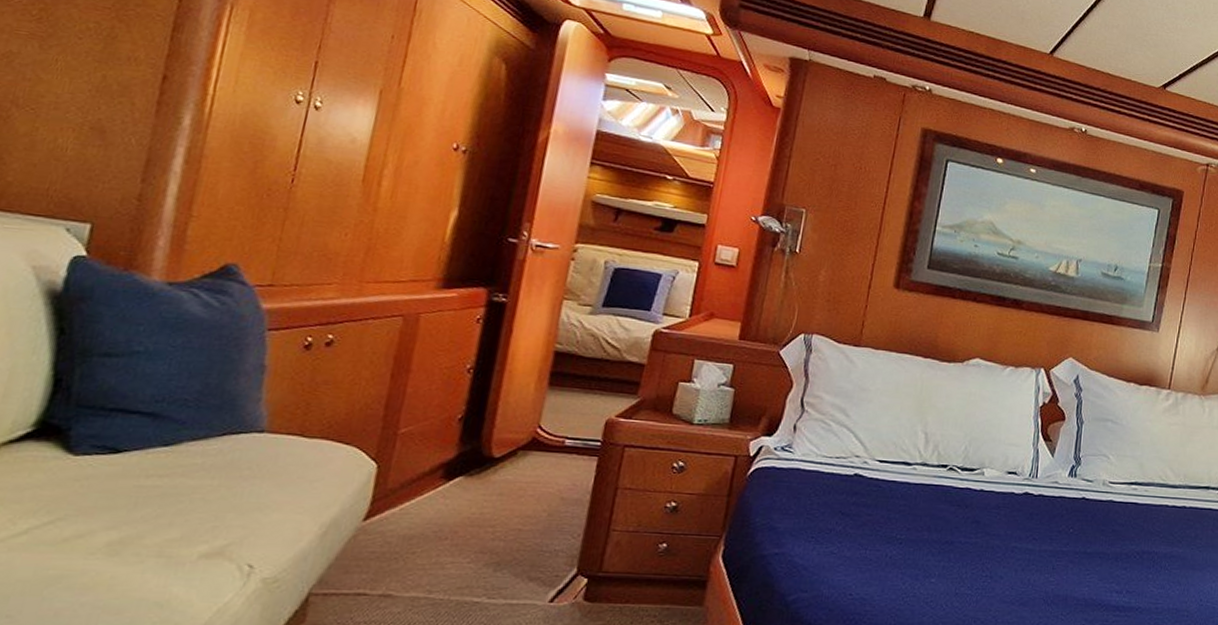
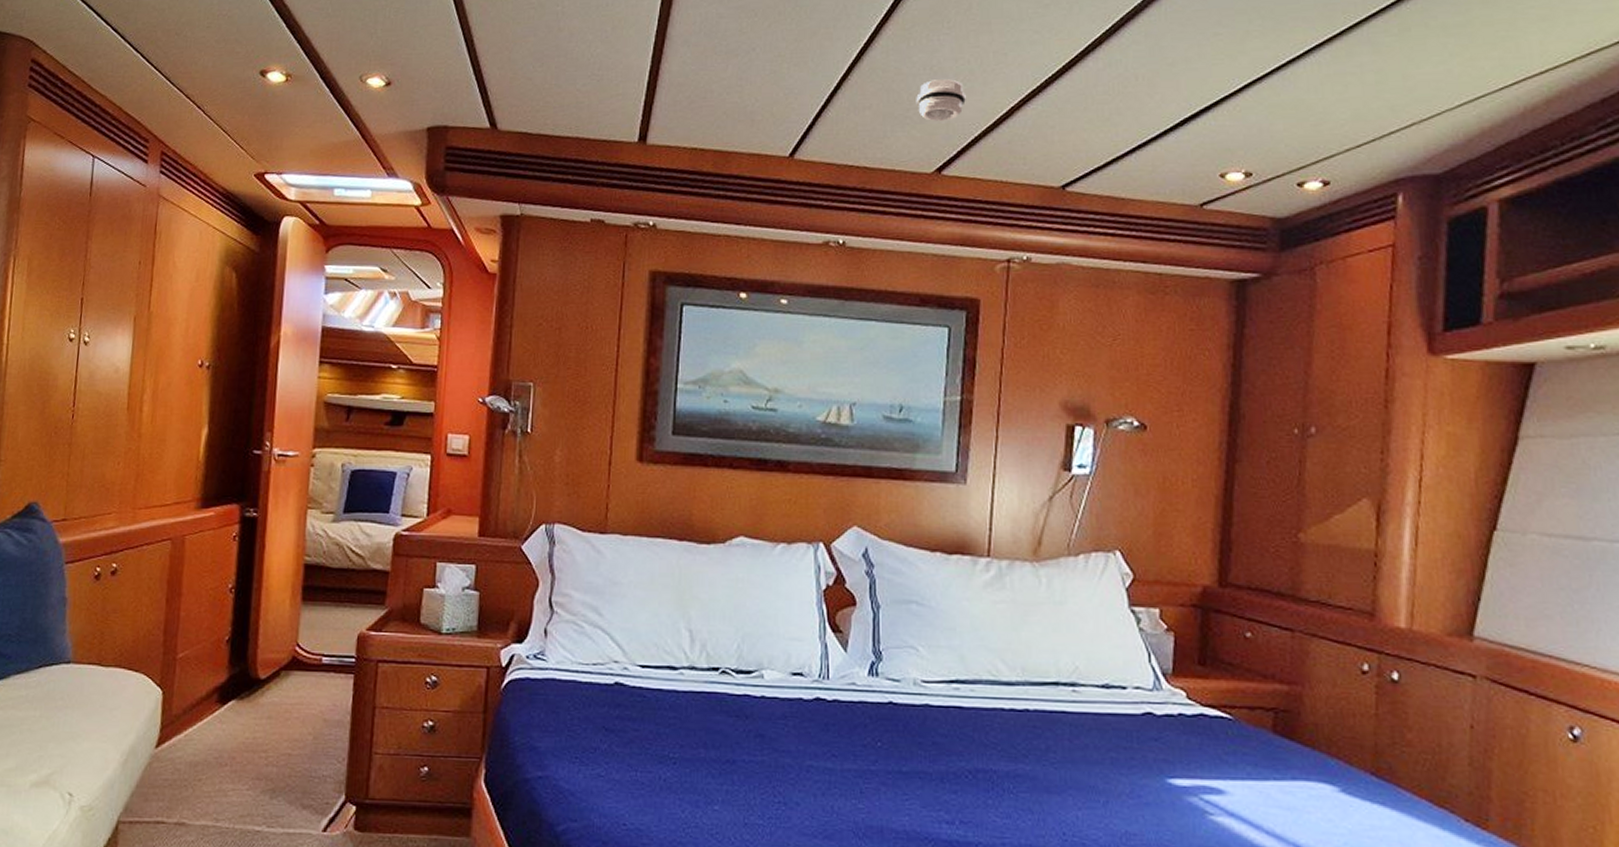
smoke detector: none [1153,15,1190,49] -> present [916,79,966,121]

